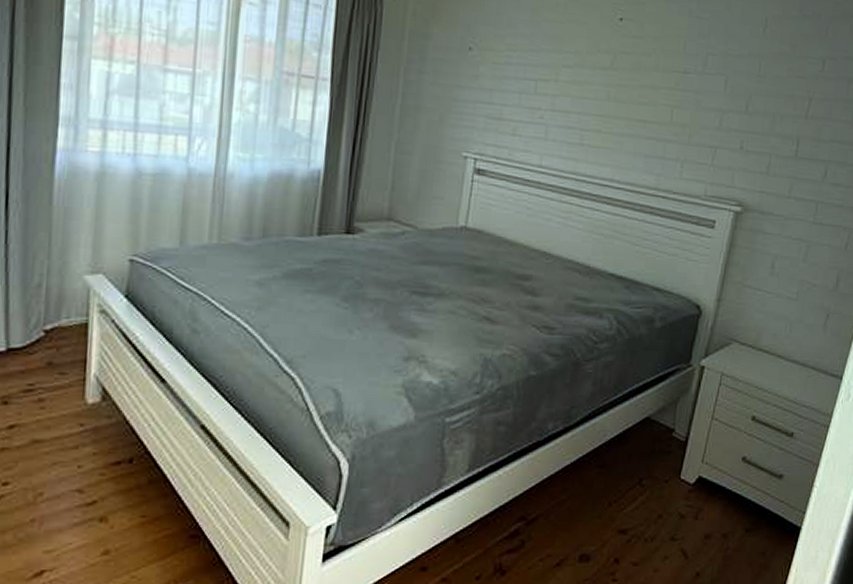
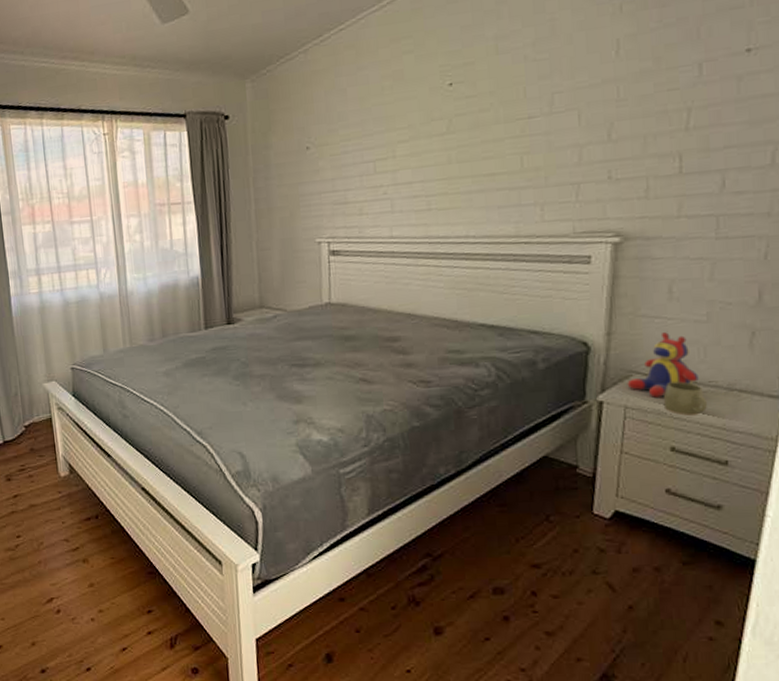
stuffed animal: none [726,305,783,367] -> present [627,332,699,398]
mug: none [752,353,787,388] -> present [663,381,708,417]

